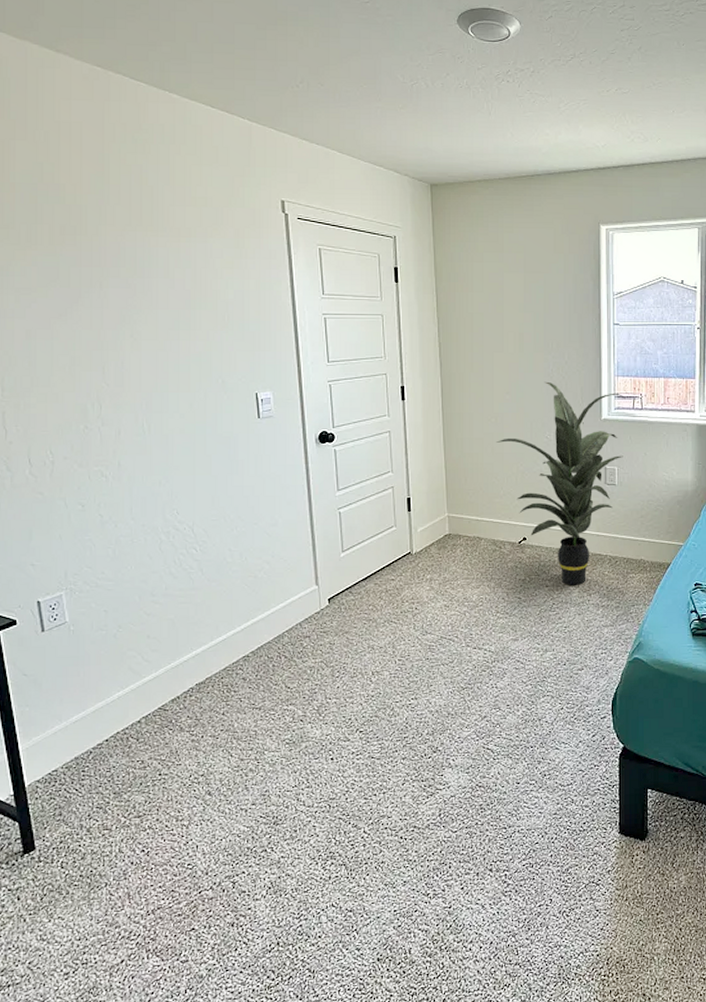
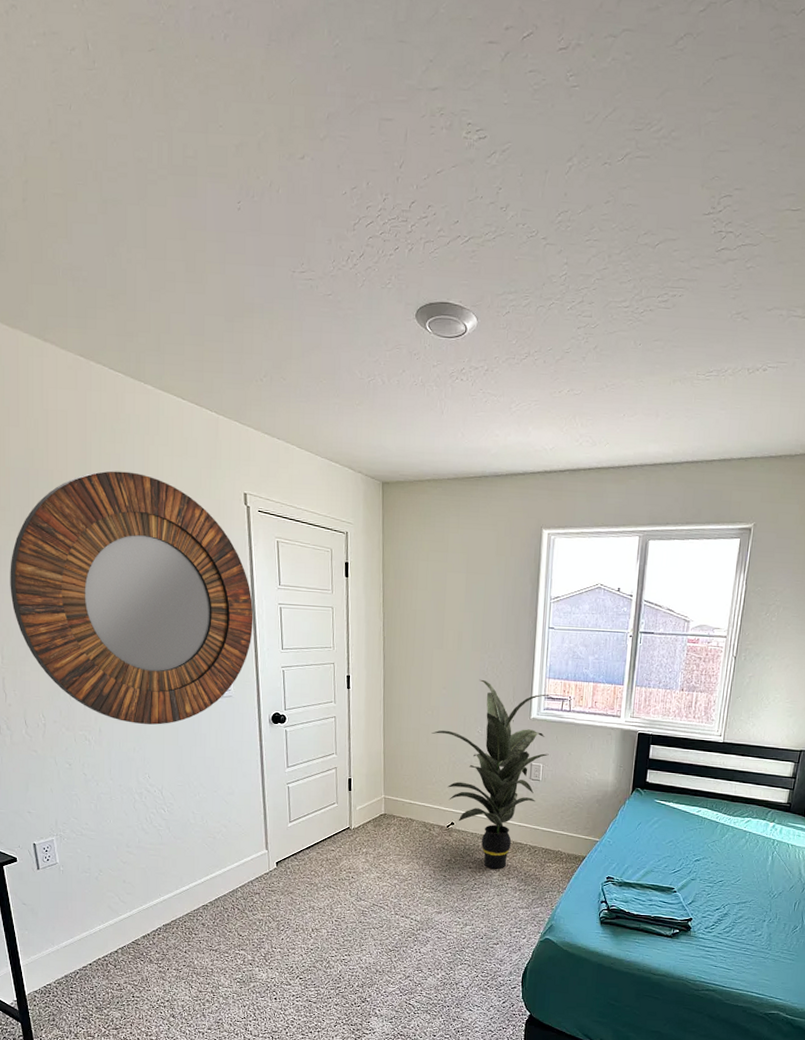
home mirror: none [13,182,295,454] -> present [10,471,254,725]

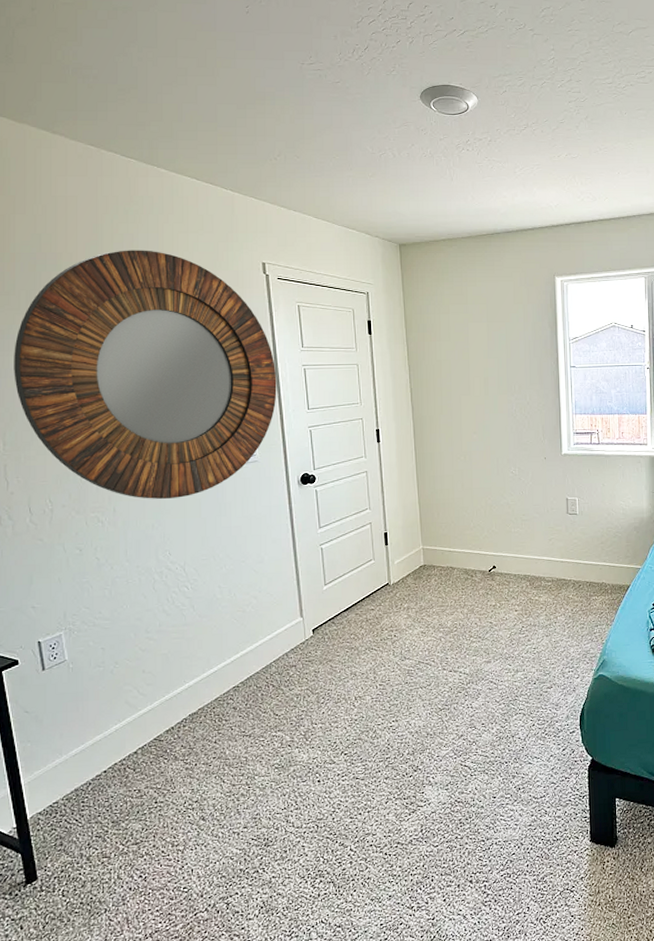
indoor plant: present [431,679,555,869] -> none [466,421,584,609]

